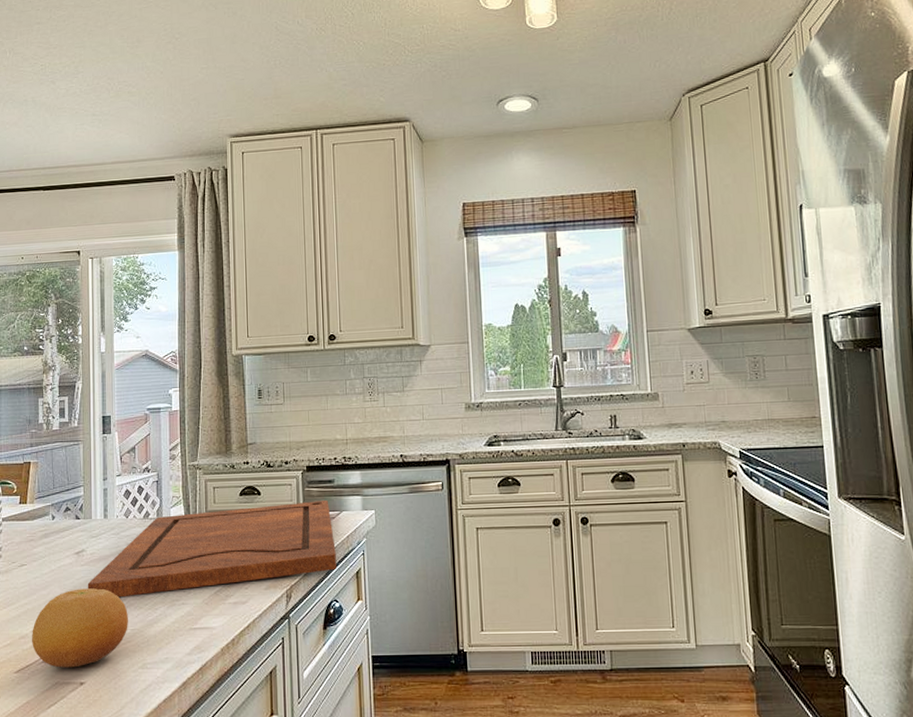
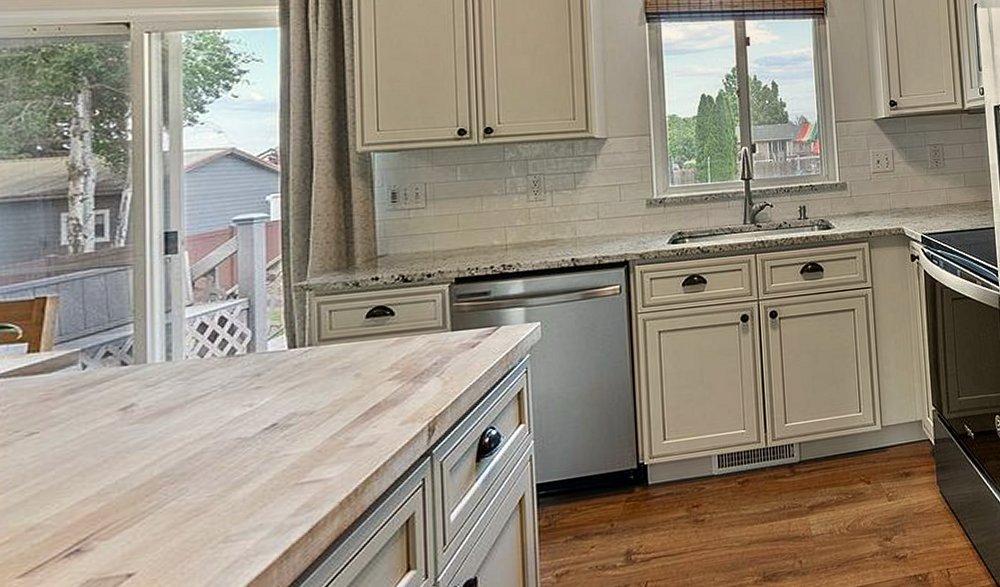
fruit: present [32,588,128,668] -> none [48,450,203,561]
cutting board: present [87,501,337,598] -> none [139,315,493,459]

